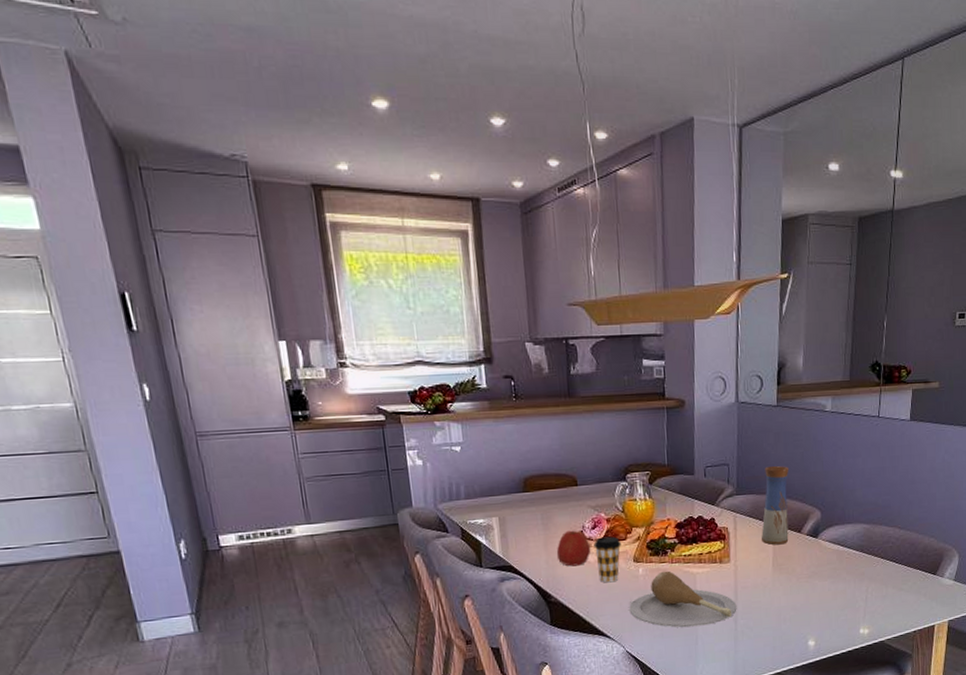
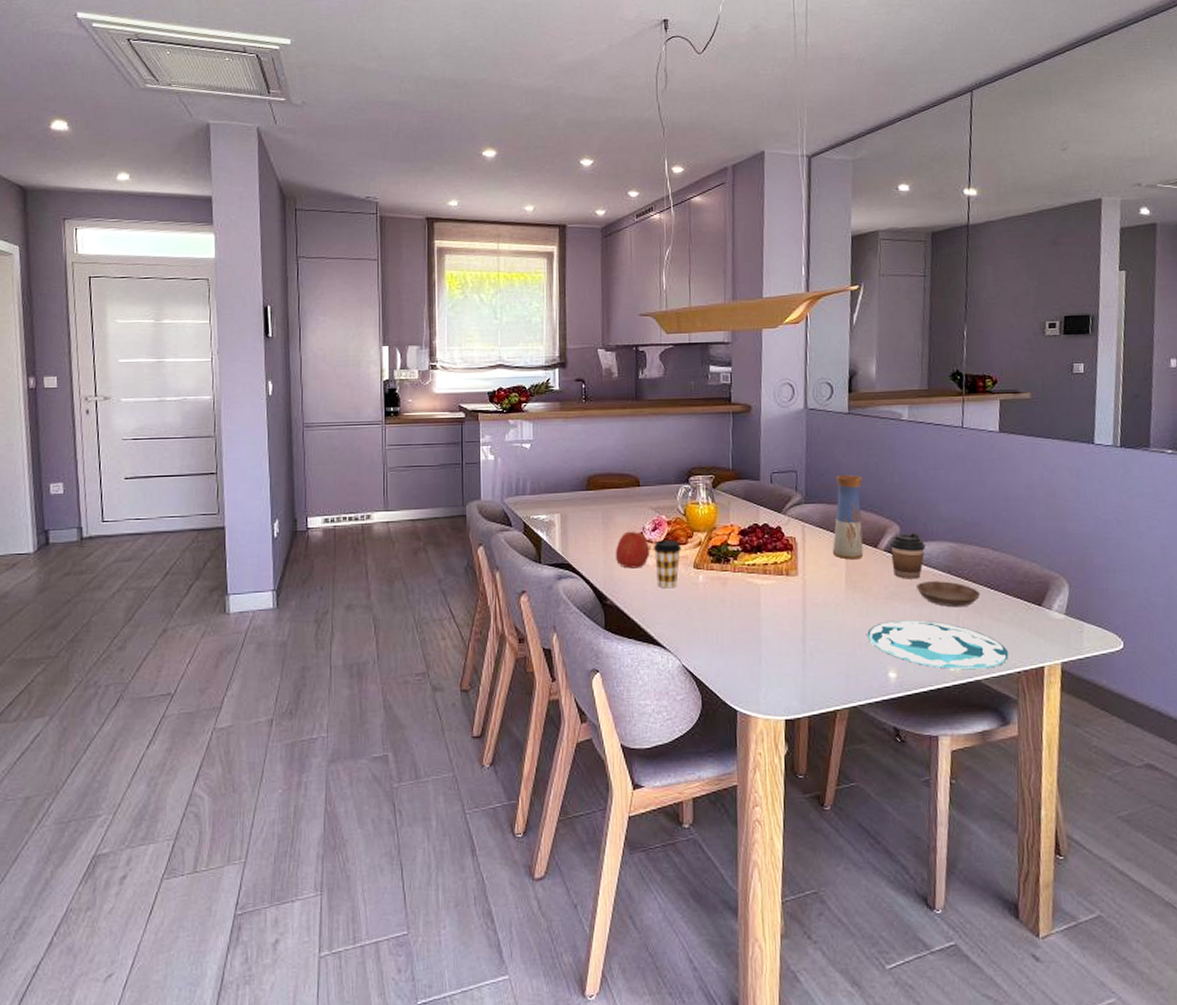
plate: present [629,570,737,628] -> none [687,580,806,644]
plate: none [791,594,907,634] -> present [867,620,1008,670]
coffee cup: none [812,517,842,559] -> present [890,533,925,579]
saucer: none [834,559,888,581] -> present [917,581,981,608]

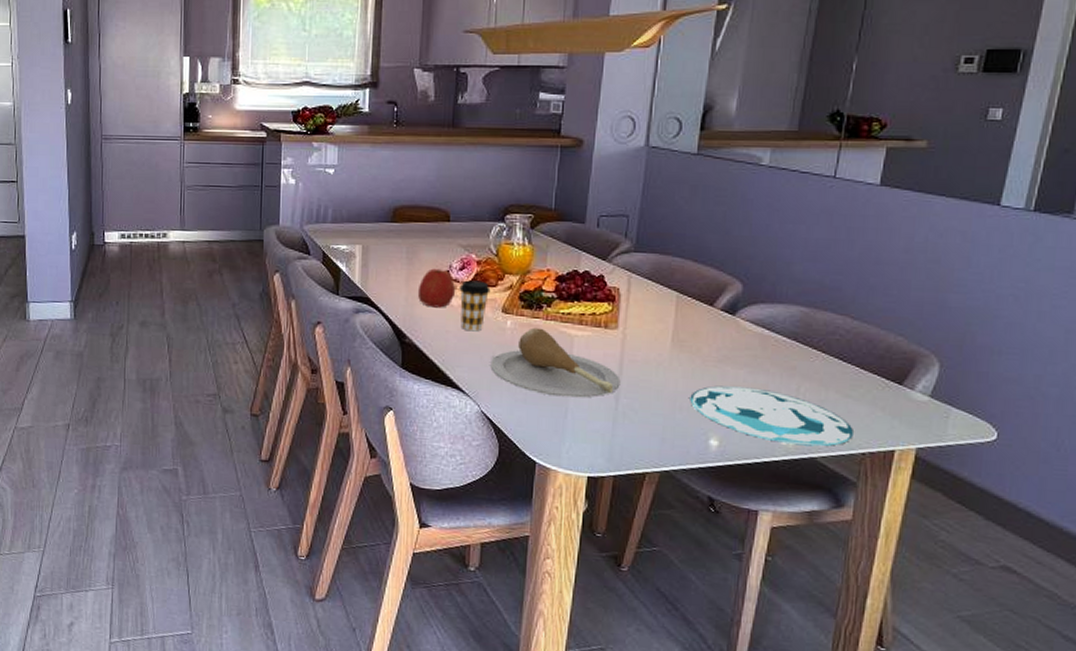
plate: none [687,580,806,644] -> present [490,327,621,398]
vase: present [833,474,864,560] -> none [661,223,706,317]
coffee cup: present [890,533,925,579] -> none [728,292,771,344]
saucer: present [917,581,981,608] -> none [754,347,830,378]

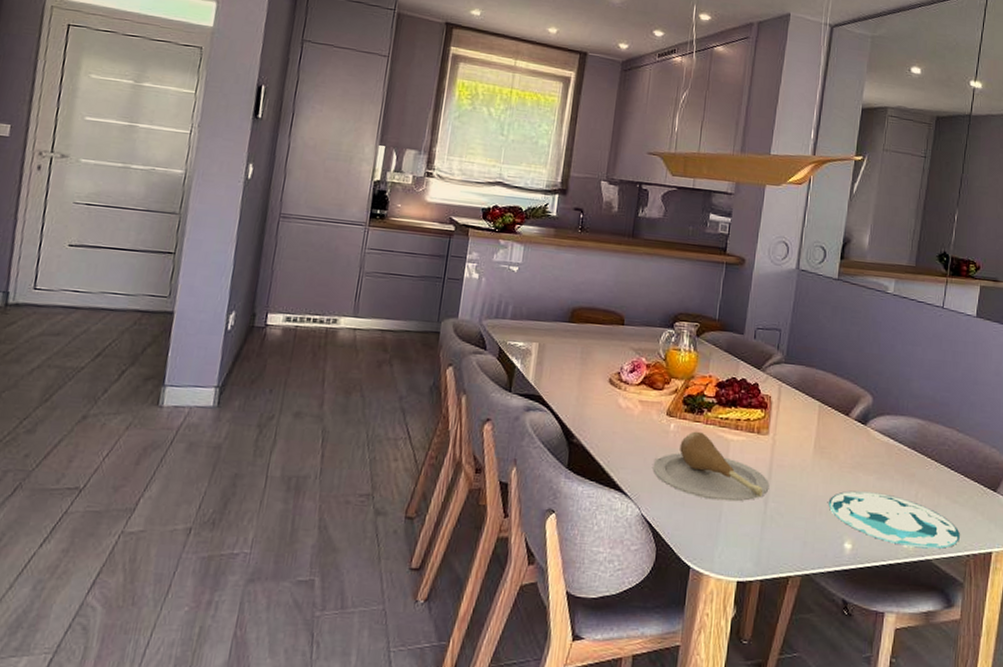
apple: present [417,268,456,308] -> none [588,369,626,409]
coffee cup: present [459,280,491,332] -> none [627,382,658,434]

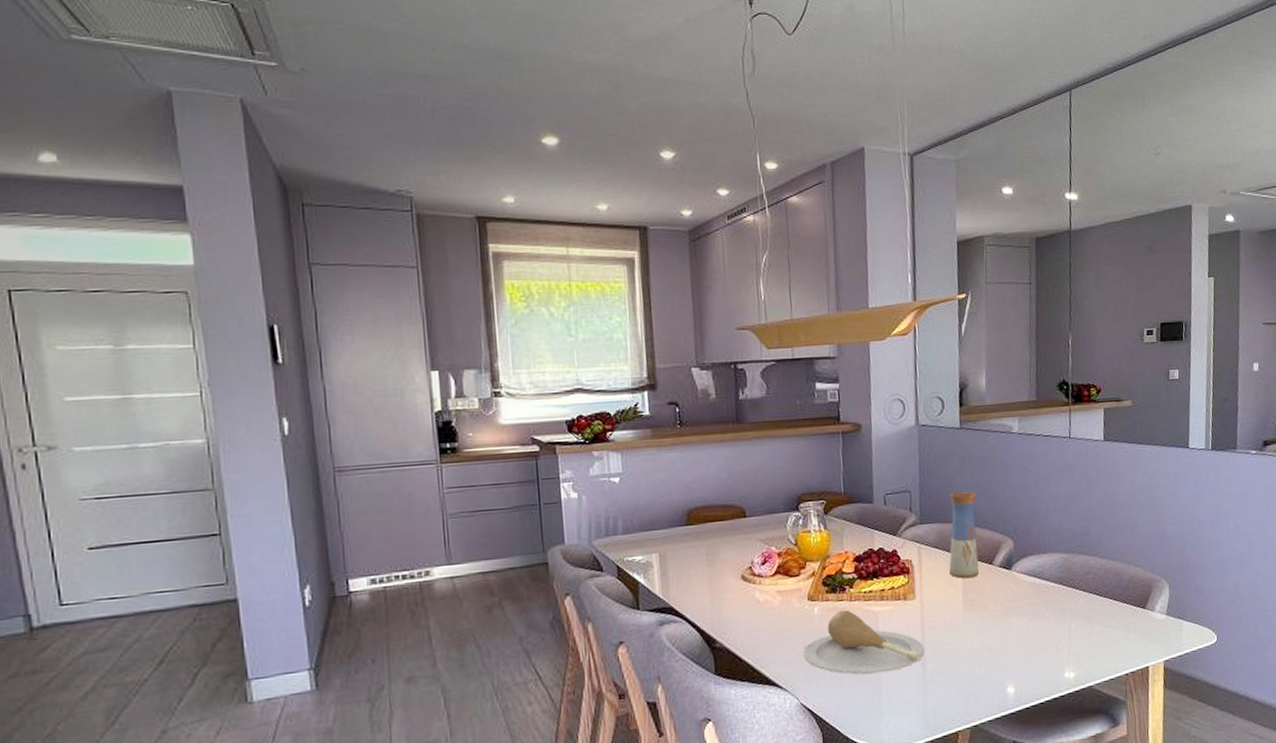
vase: none [806,339,844,426] -> present [949,491,980,579]
plate: present [828,490,960,549] -> none [985,632,1117,679]

